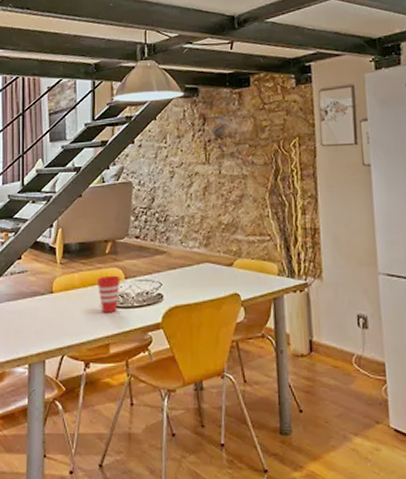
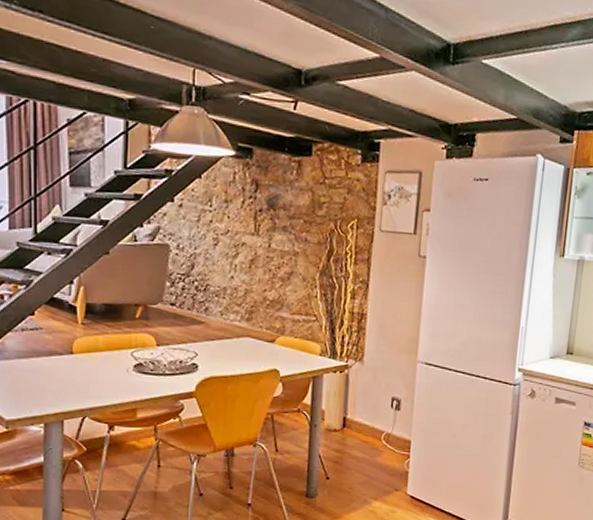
cup: present [97,275,120,314] -> none [125,341,151,379]

